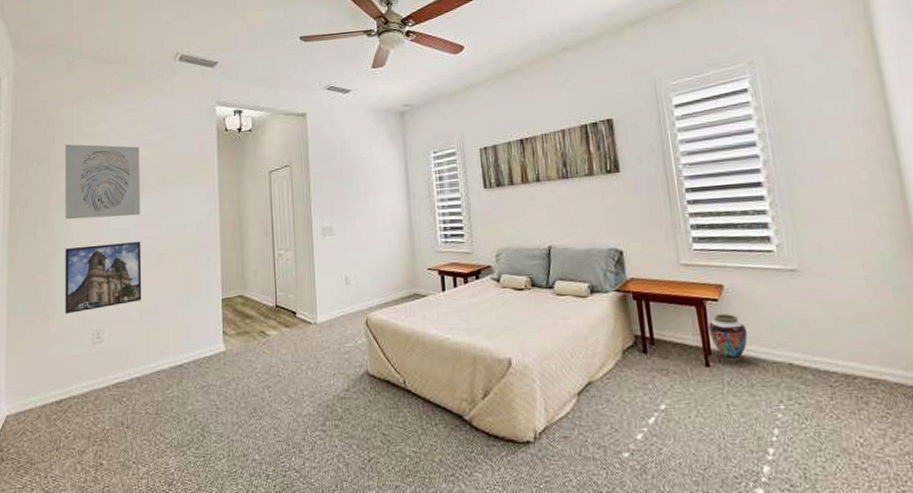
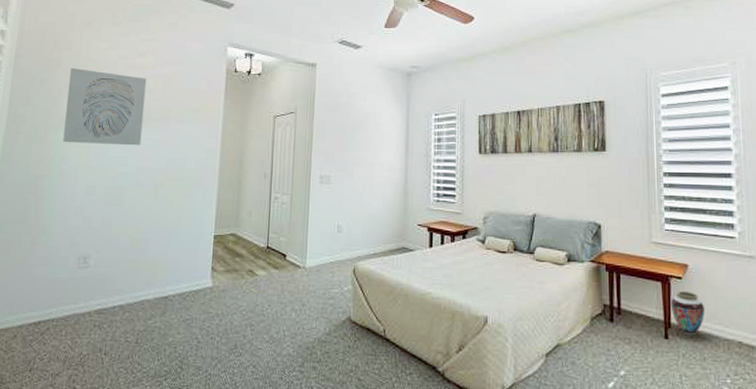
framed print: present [65,242,142,315] -> none [53,170,139,237]

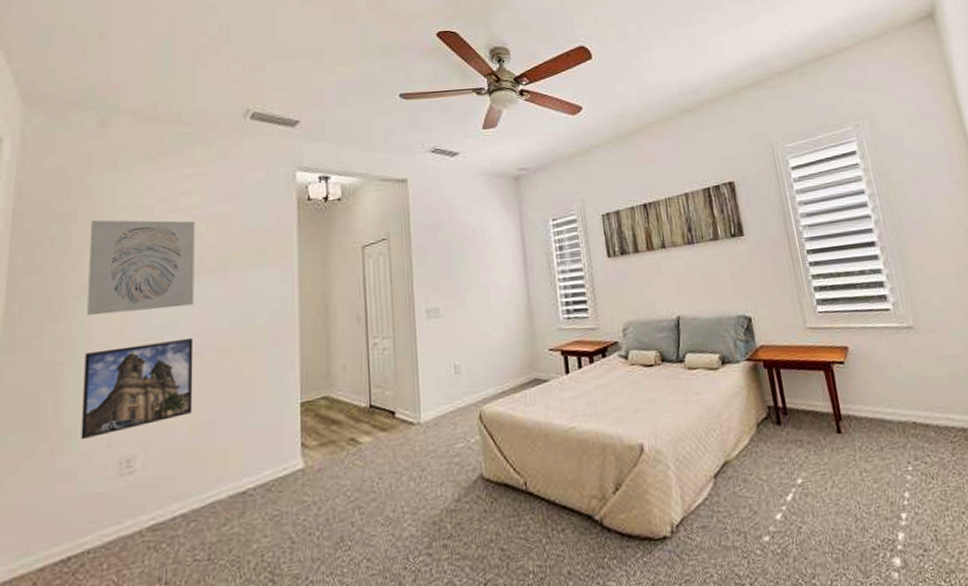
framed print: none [53,170,139,237] -> present [80,338,194,440]
vase: present [670,291,705,336] -> none [837,376,874,426]

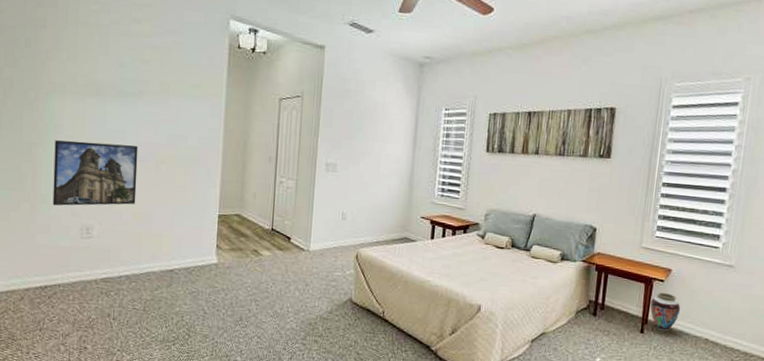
wall art: present [87,219,195,316] -> none [56,29,143,120]
vase: none [837,376,874,426] -> present [650,292,681,332]

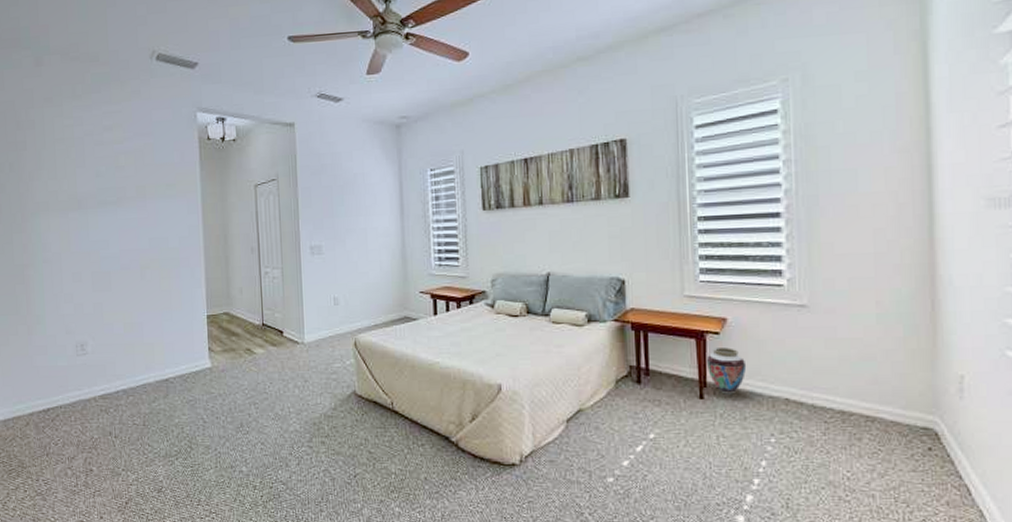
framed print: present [52,140,138,206] -> none [44,255,125,326]

